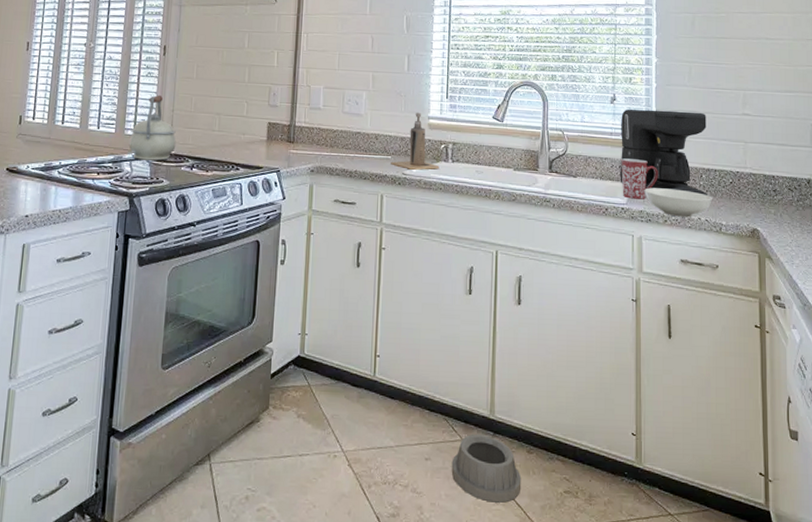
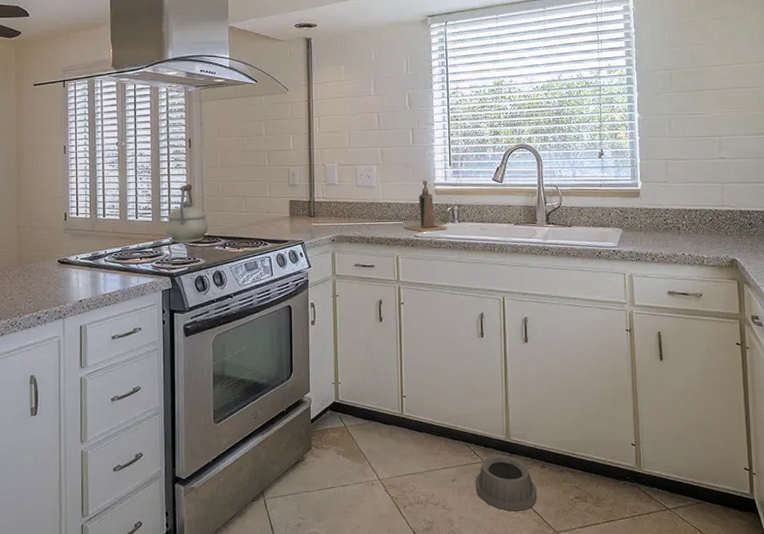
coffee maker: present [620,109,707,195] -> none [609,159,690,233]
mug: present [620,158,658,199] -> none [610,206,645,242]
bowl: present [644,187,713,218] -> none [633,229,695,254]

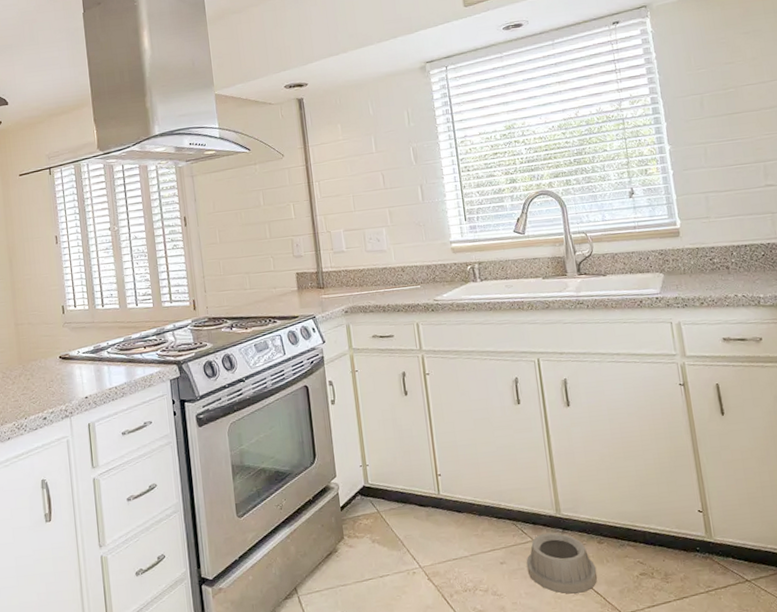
kettle: present [165,183,208,243] -> none [167,264,213,329]
soap dispenser: present [403,180,447,232] -> none [421,238,469,295]

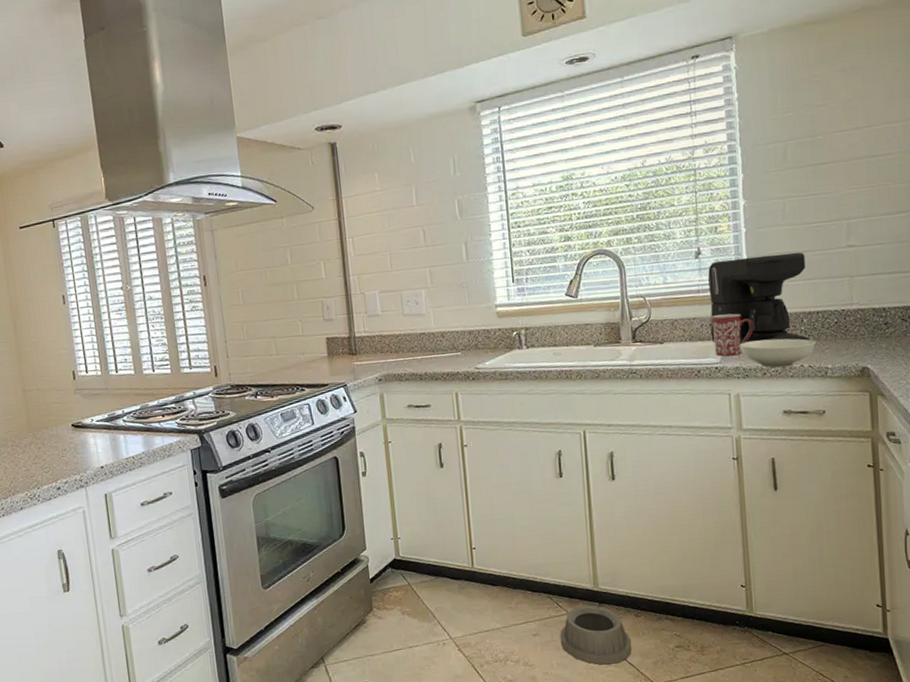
coffee maker: none [642,191,741,275] -> present [708,252,810,343]
mug: none [647,247,689,288] -> present [710,313,754,357]
bowl: none [676,270,747,298] -> present [739,338,817,368]

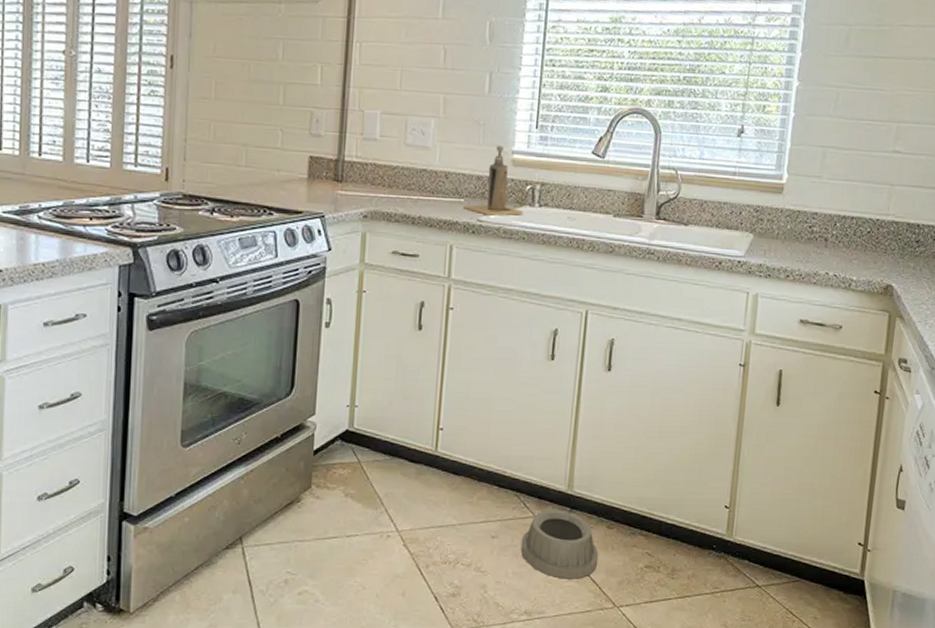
soap dispenser: none [461,301,514,363] -> present [463,144,523,216]
coffee maker: present [708,252,810,343] -> none [739,143,850,247]
mug: present [710,313,754,357] -> none [740,203,786,251]
bowl: present [739,338,817,368] -> none [766,237,846,272]

